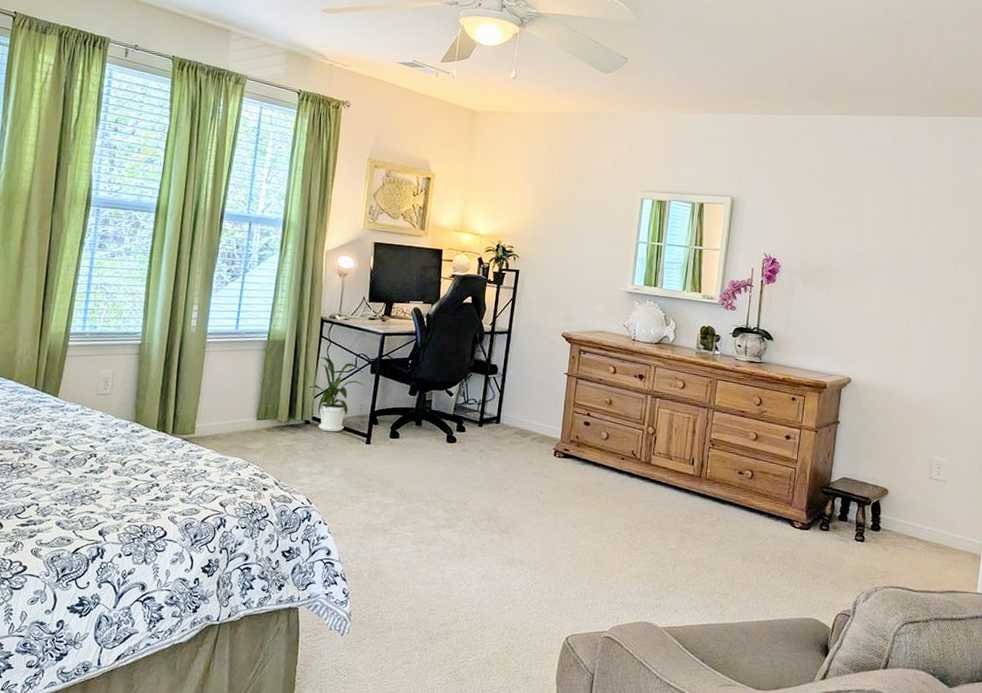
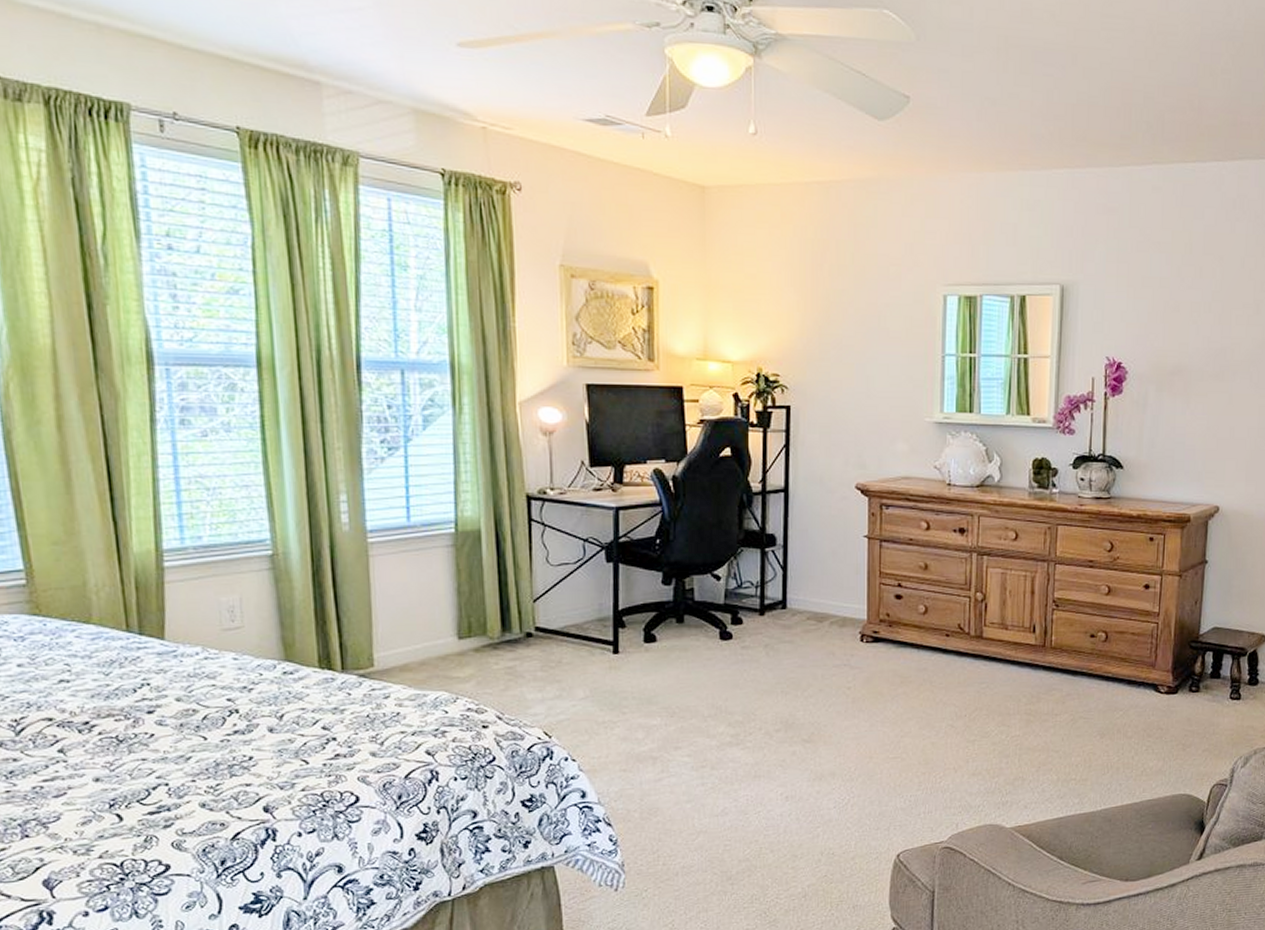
house plant: present [308,356,365,432] -> none [523,546,601,644]

